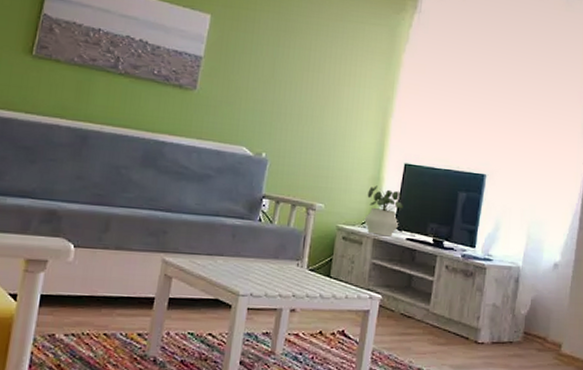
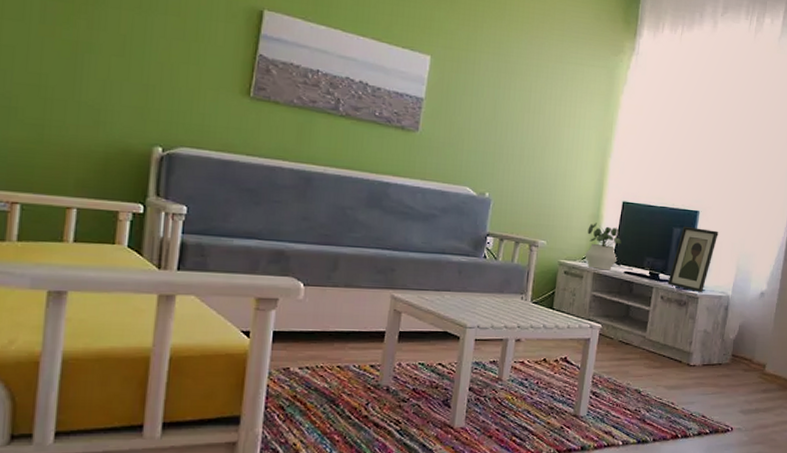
picture frame: none [452,190,507,263] -> present [667,226,719,293]

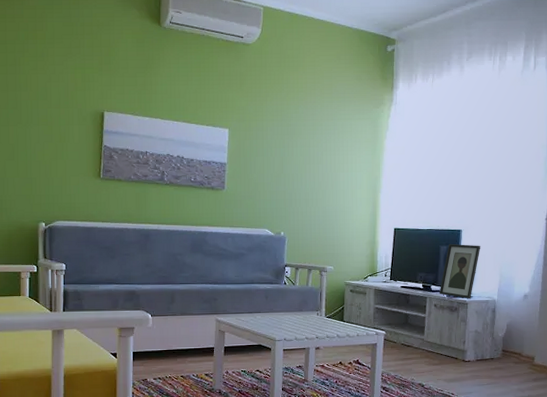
potted plant: present [584,223,621,271] -> none [366,248,396,287]

